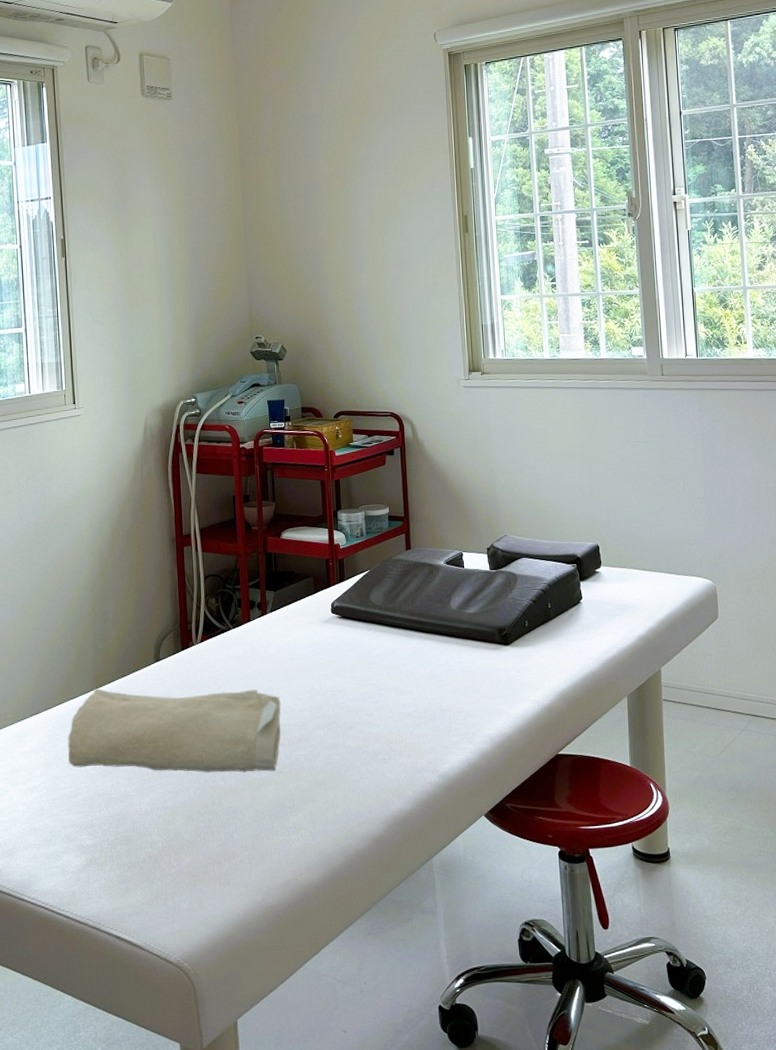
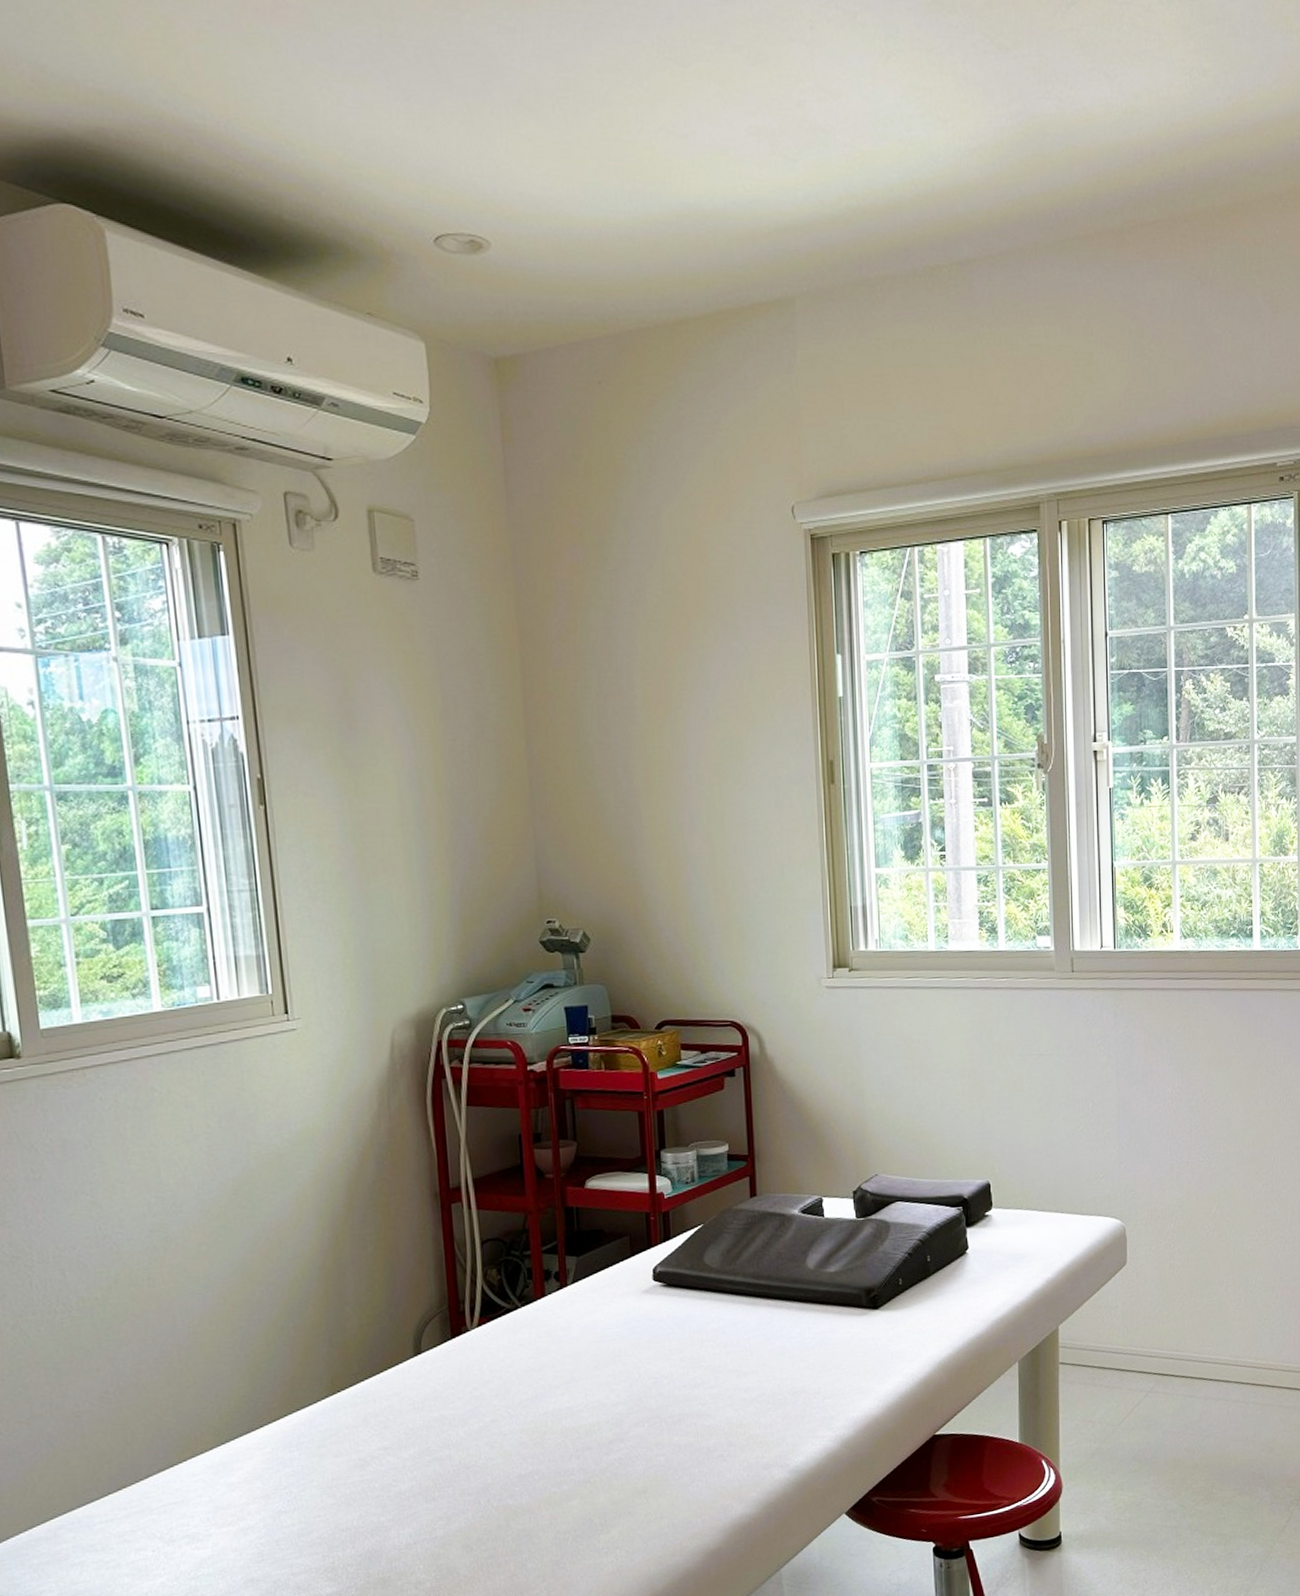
towel: present [68,688,281,773] -> none [294,1382,588,1498]

